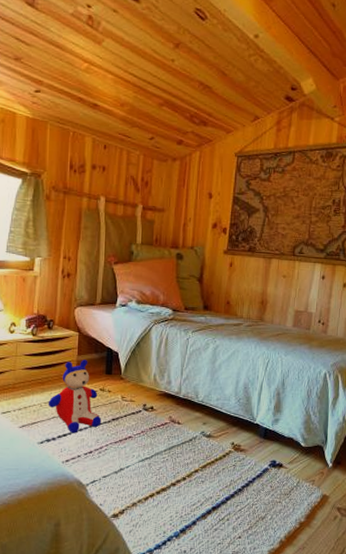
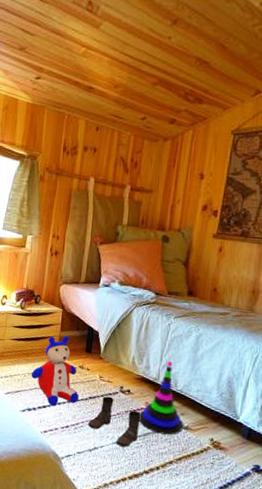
boots: none [113,416,166,463] -> present [88,396,142,447]
stacking toy: none [163,374,206,445] -> present [138,361,183,435]

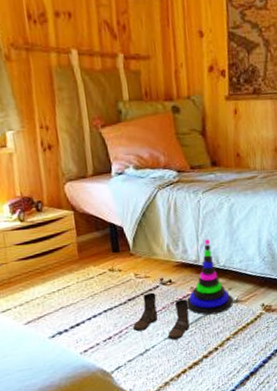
stuffed animal: present [31,336,79,406] -> none [52,240,117,322]

